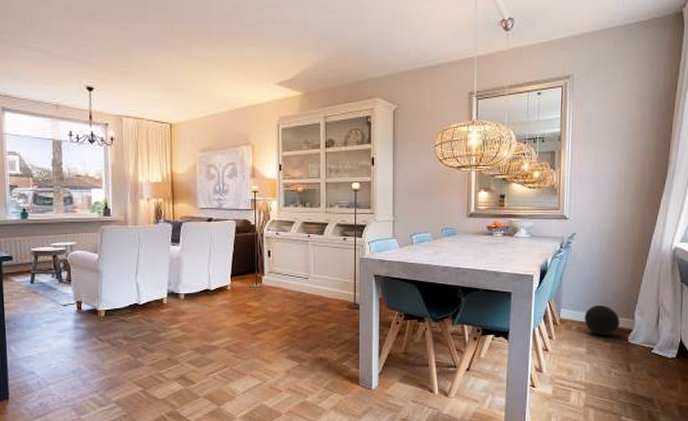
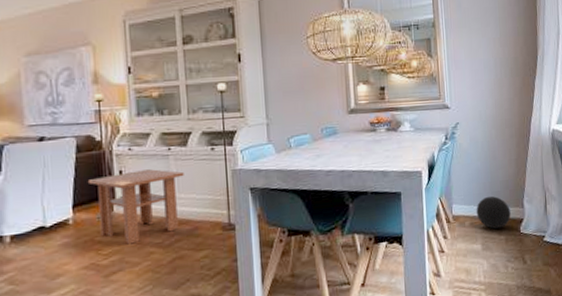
coffee table: none [243,252,320,311] -> present [87,169,184,245]

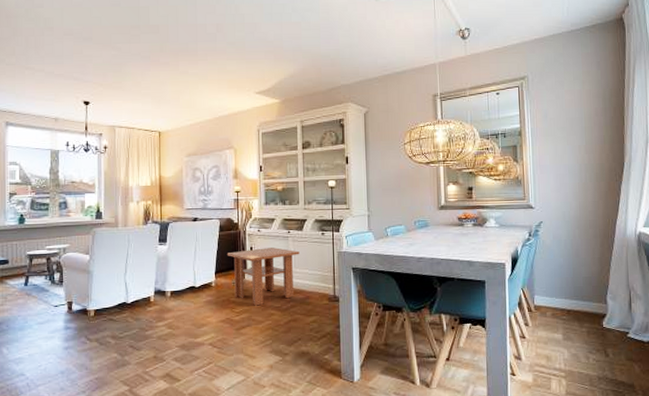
ball: present [476,196,511,229] -> none [558,290,593,321]

